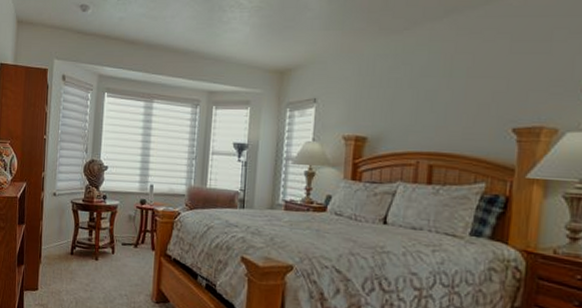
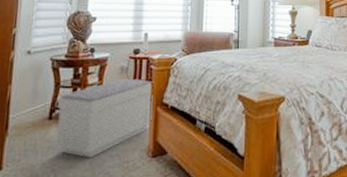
bench: none [75,226,157,294] -> present [54,78,153,158]

